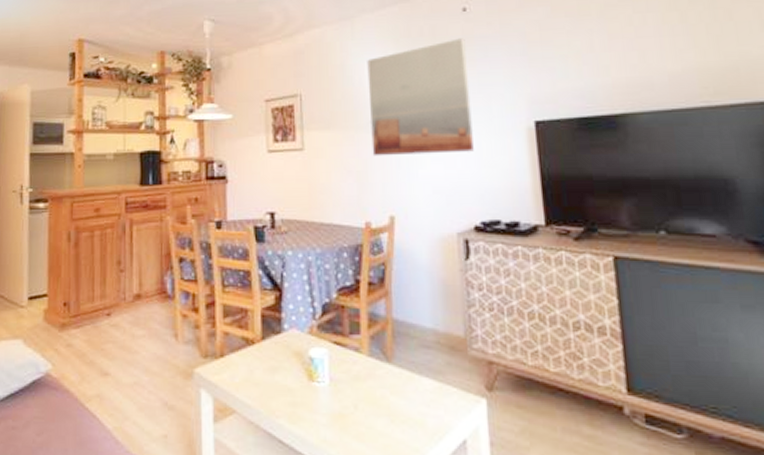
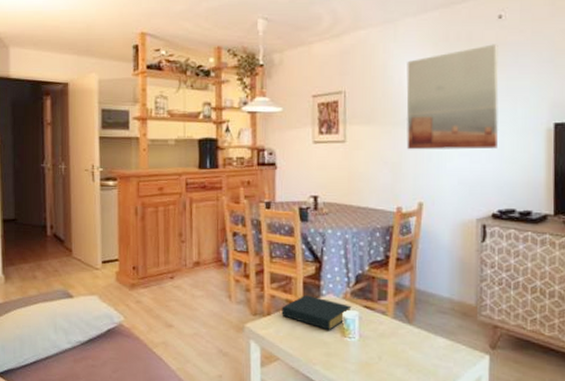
hardback book: none [237,330,319,373] -> present [282,294,352,330]

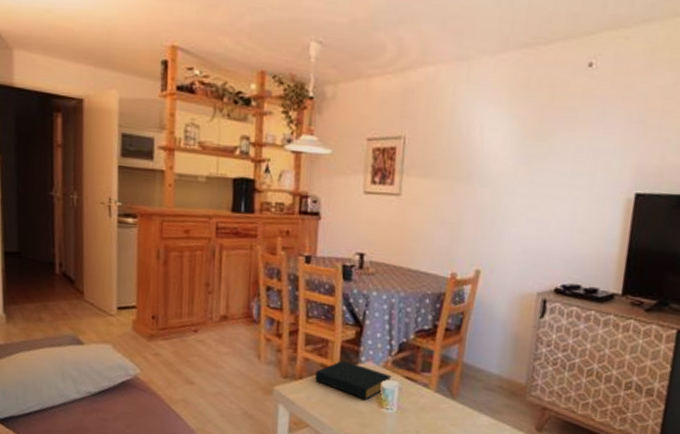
wall art: present [406,44,499,150] -> none [468,96,585,217]

